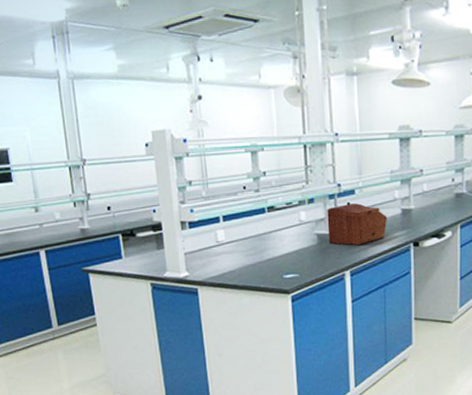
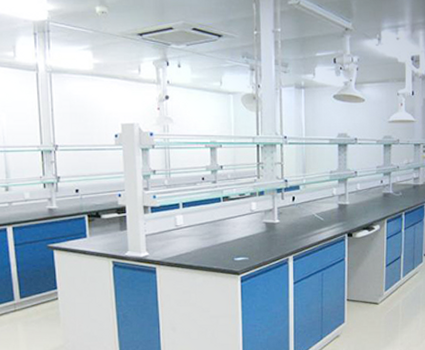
sewing box: present [327,203,388,246] -> none [275,197,327,234]

